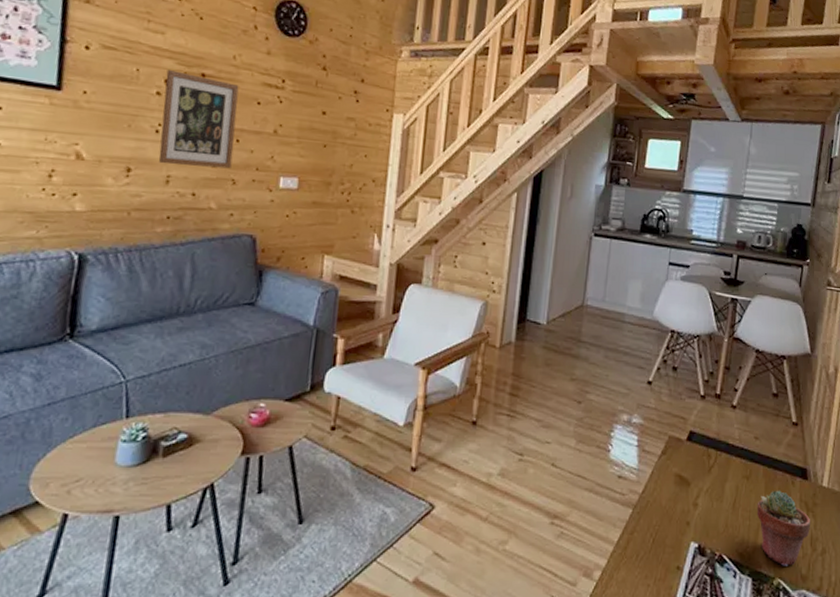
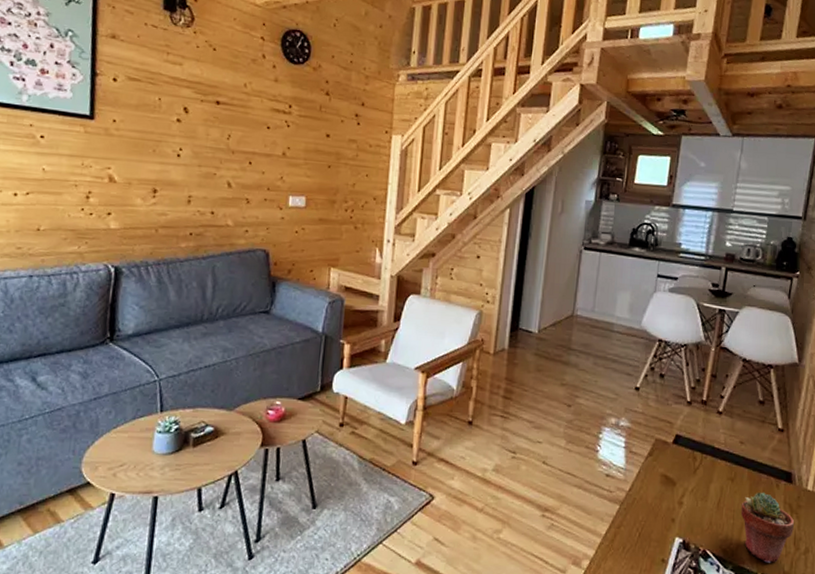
wall art: present [159,70,239,169] -> none [181,98,250,189]

